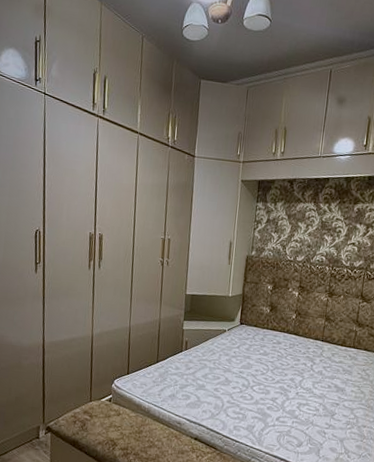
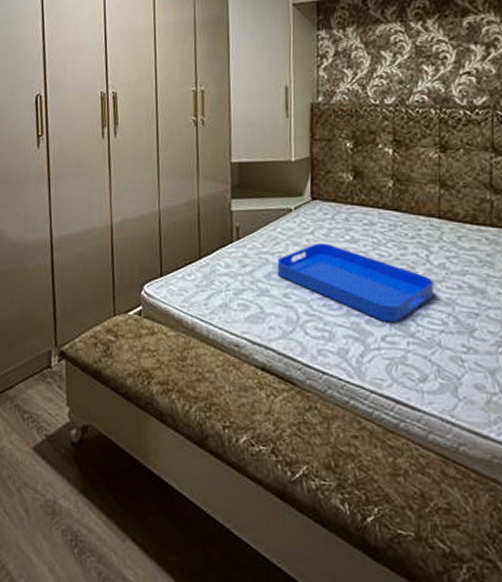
serving tray: none [211,355,314,409] -> present [277,243,434,323]

